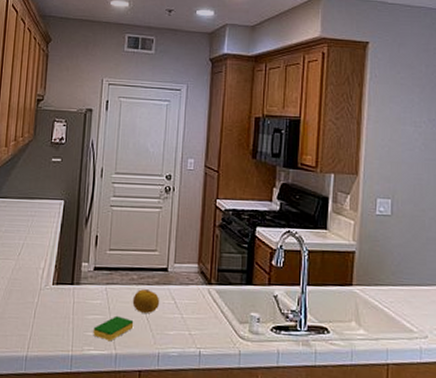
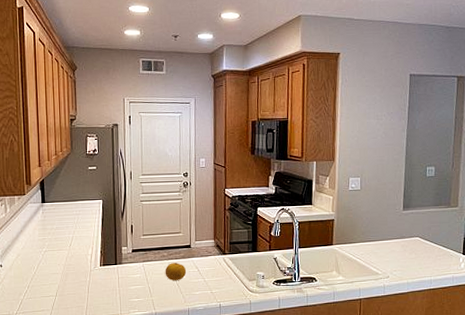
dish sponge: present [93,315,134,342] -> none [136,284,168,304]

